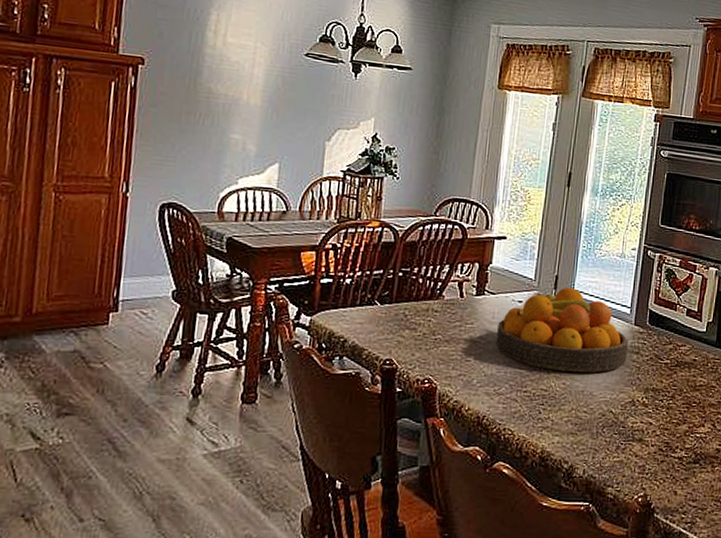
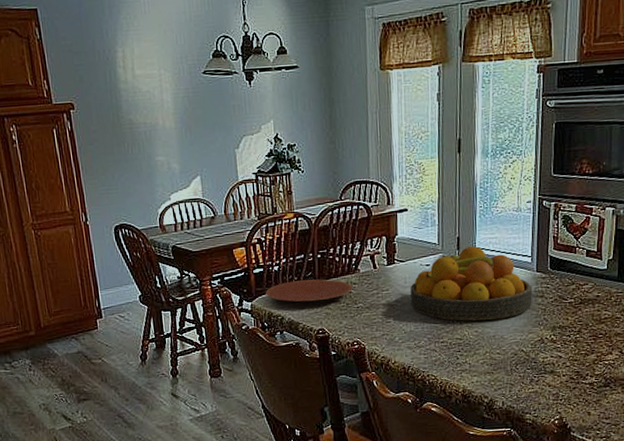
plate: none [330,298,434,326] -> present [266,279,353,302]

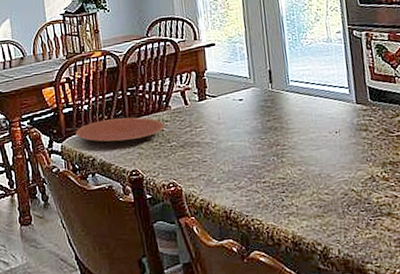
fruit bowl: present [410,245,532,321] -> none [225,78,357,159]

